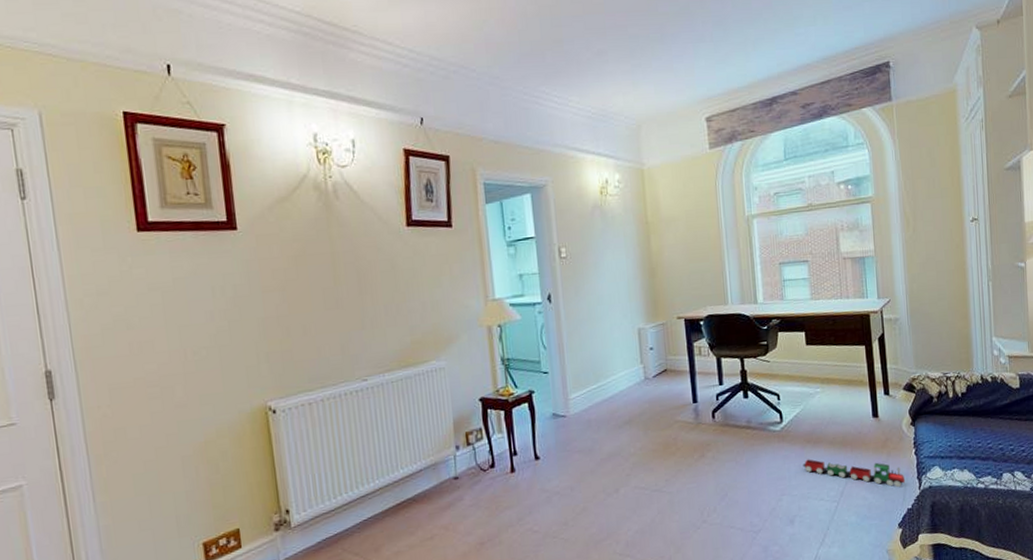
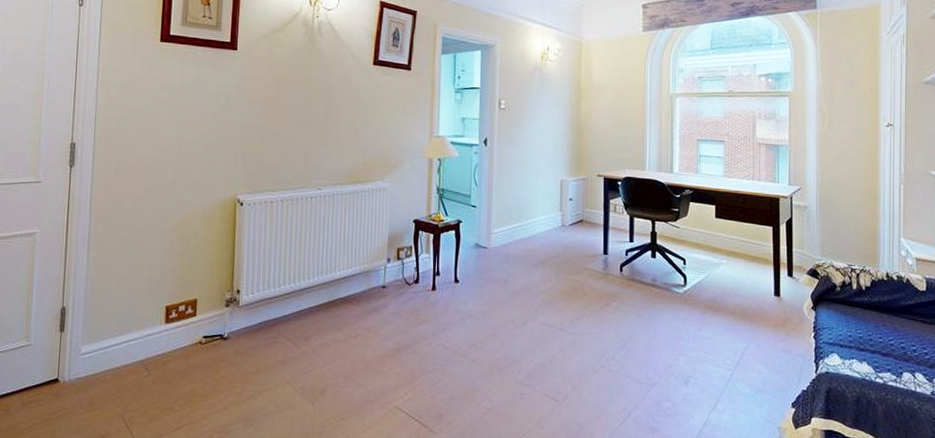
toy train: present [803,459,906,488] -> none [702,325,803,368]

